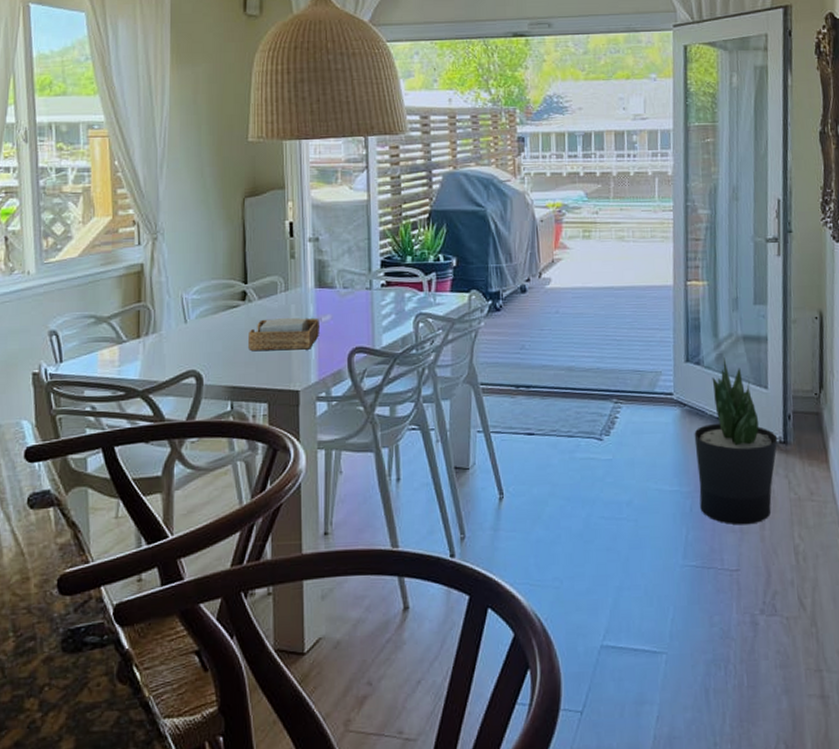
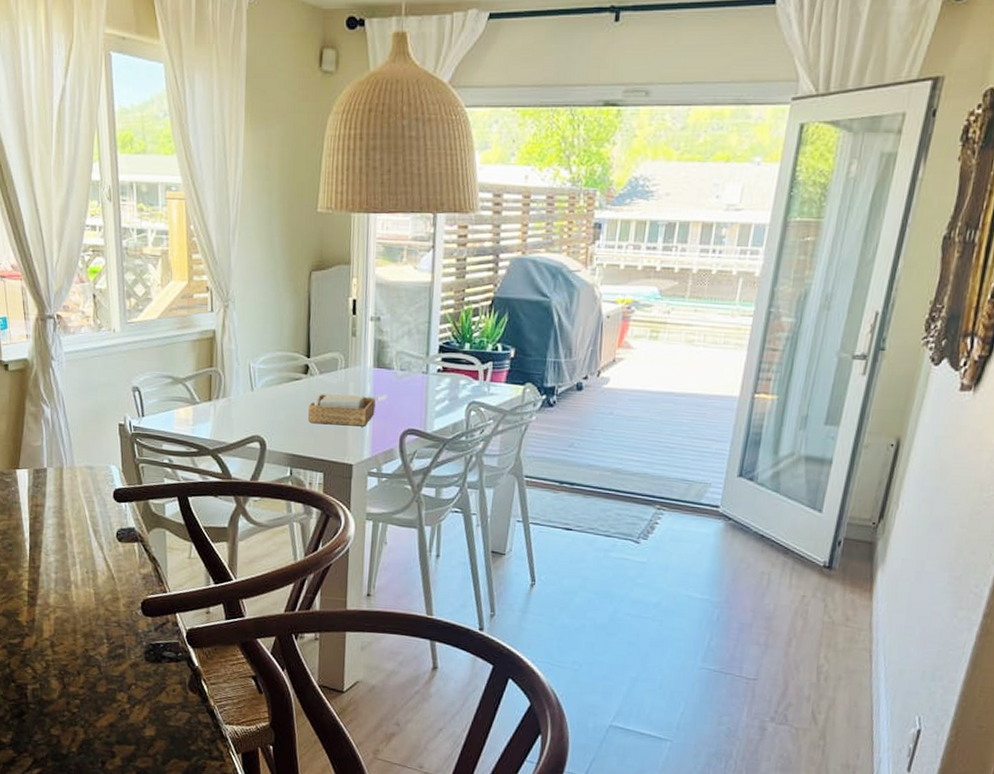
planter: present [694,357,778,525] -> none [728,476,823,640]

